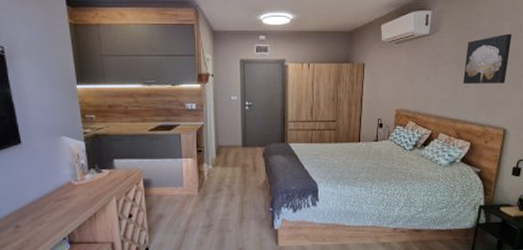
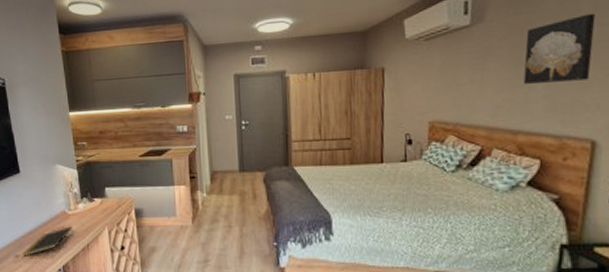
notepad: none [23,196,79,227] -> present [22,226,73,257]

